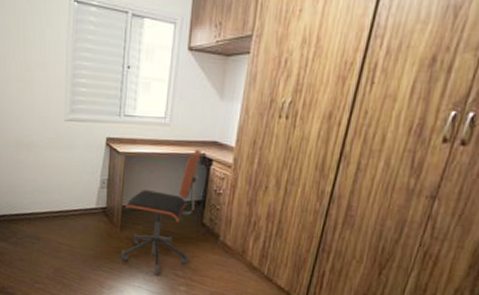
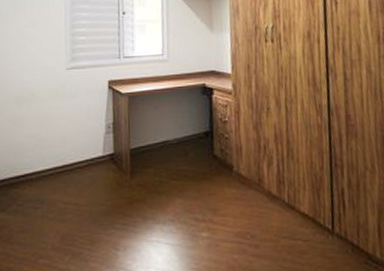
office chair: present [120,149,202,275] -> none [133,80,206,223]

